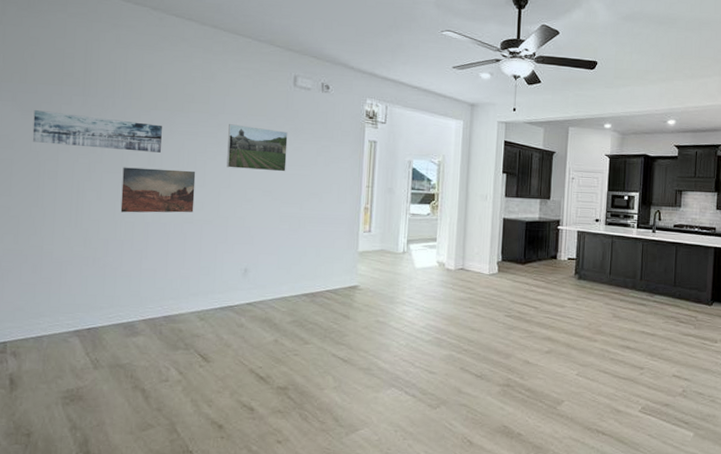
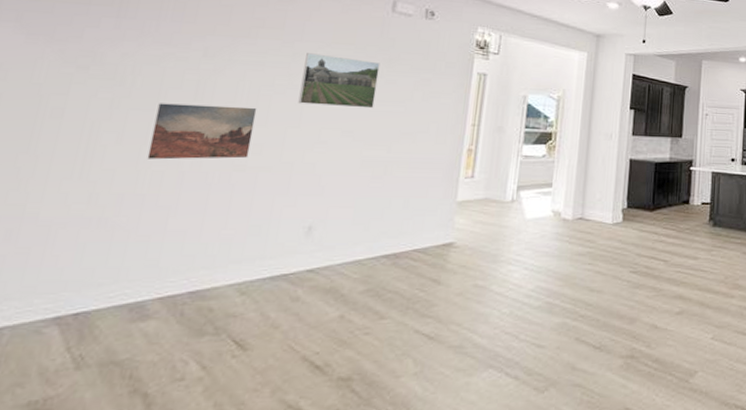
wall art: present [32,109,162,153] -> none [35,32,219,86]

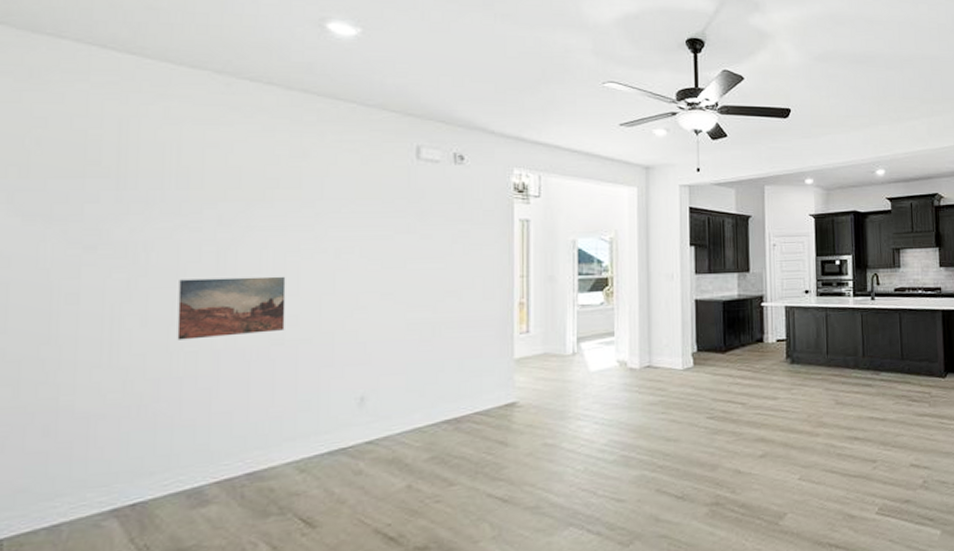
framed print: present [298,53,380,109] -> none [329,212,412,268]

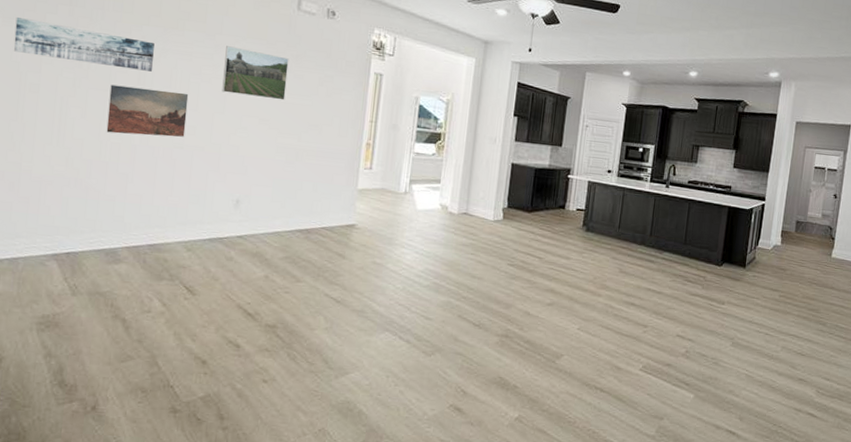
wall art: none [39,212,236,258] -> present [13,16,154,72]
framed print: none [329,212,412,268] -> present [222,46,289,101]

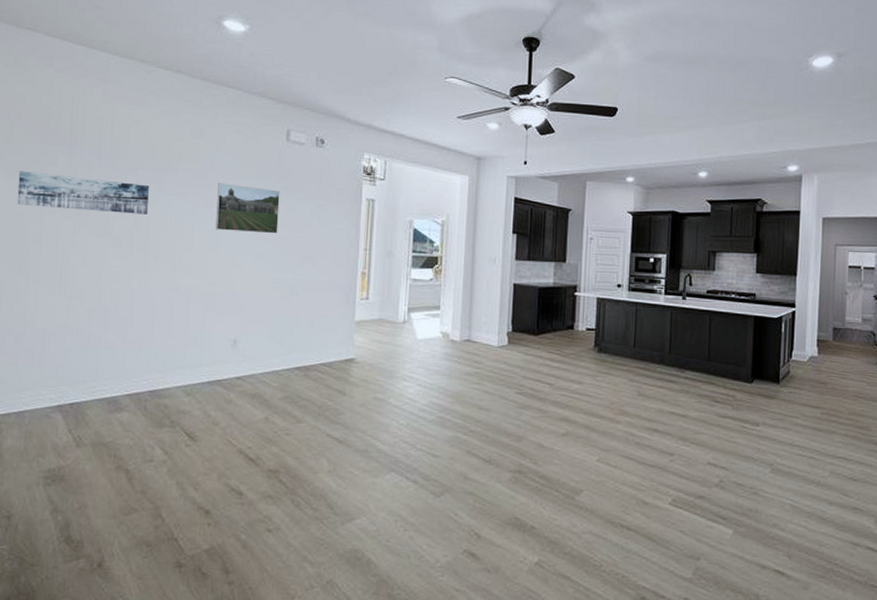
wall art: present [106,84,189,137] -> none [105,230,184,279]

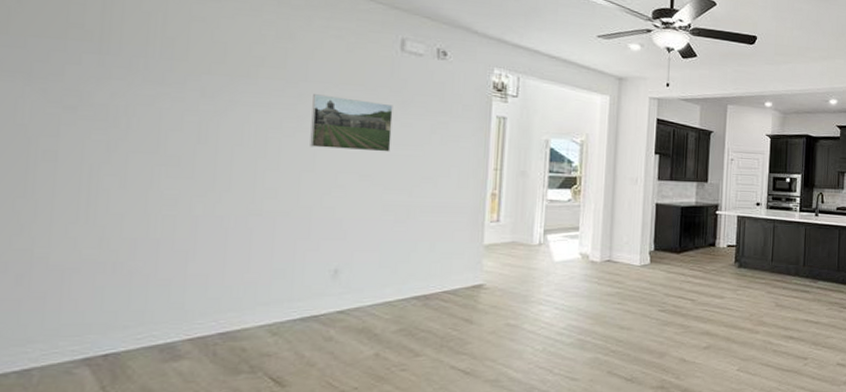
wall art: present [17,170,149,214] -> none [17,69,218,128]

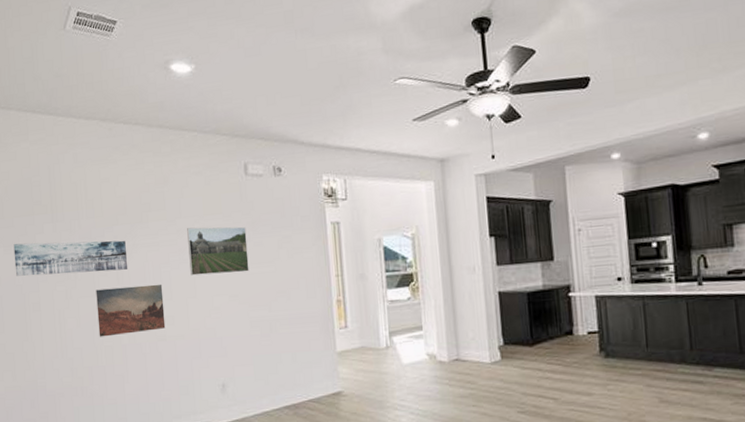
wall art: none [17,69,218,128] -> present [13,240,128,276]
wall art: none [155,146,267,204] -> present [96,284,166,337]

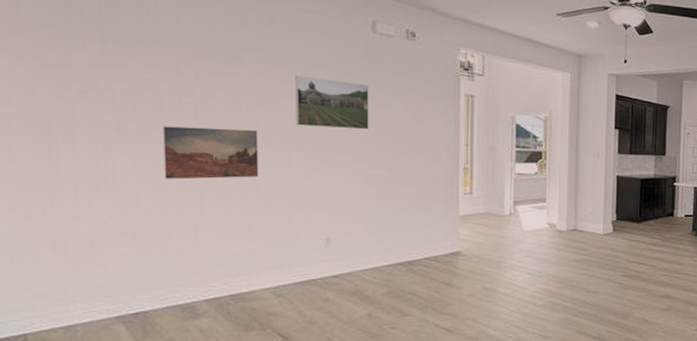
wall art: present [13,240,128,276] -> none [34,56,212,109]

